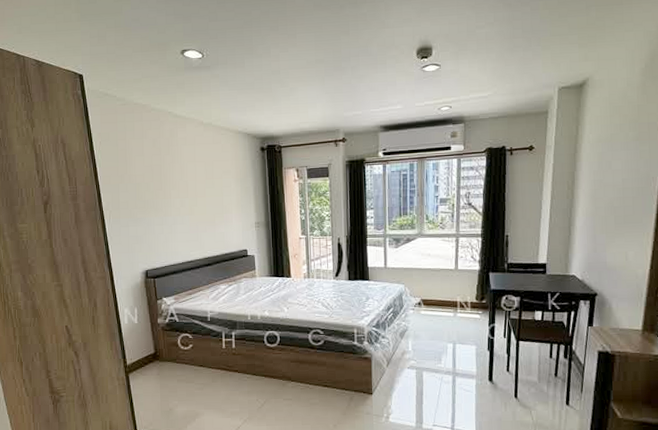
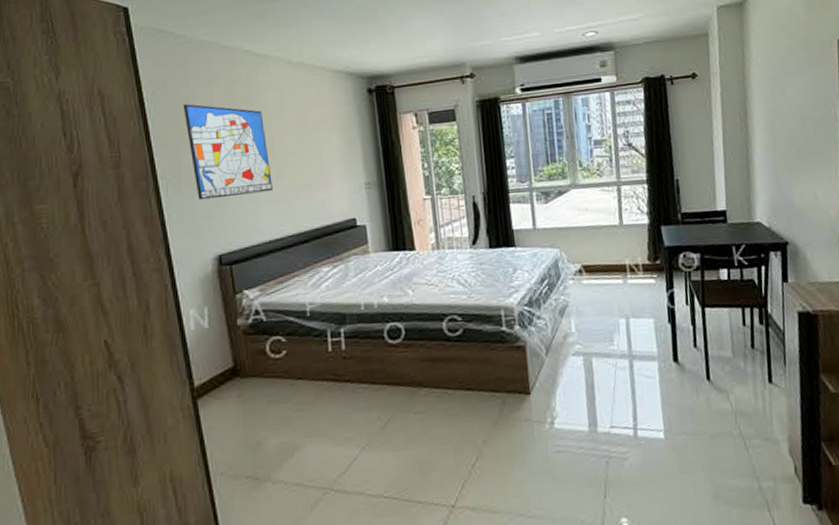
wall art: none [122,153,186,228] -> present [183,104,273,200]

